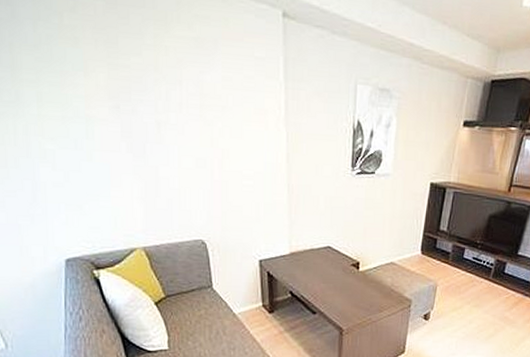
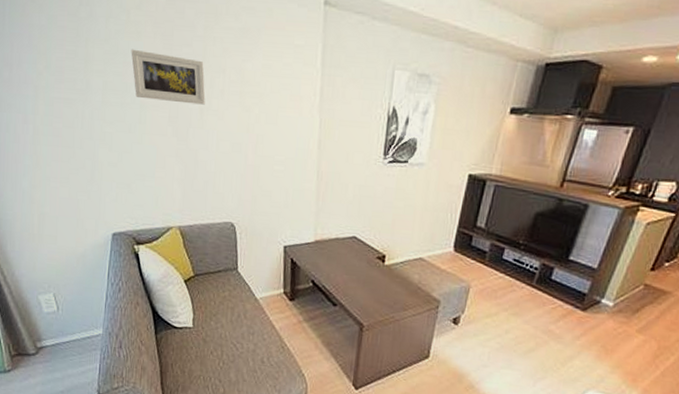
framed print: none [68,56,162,119] -> present [131,49,206,105]

